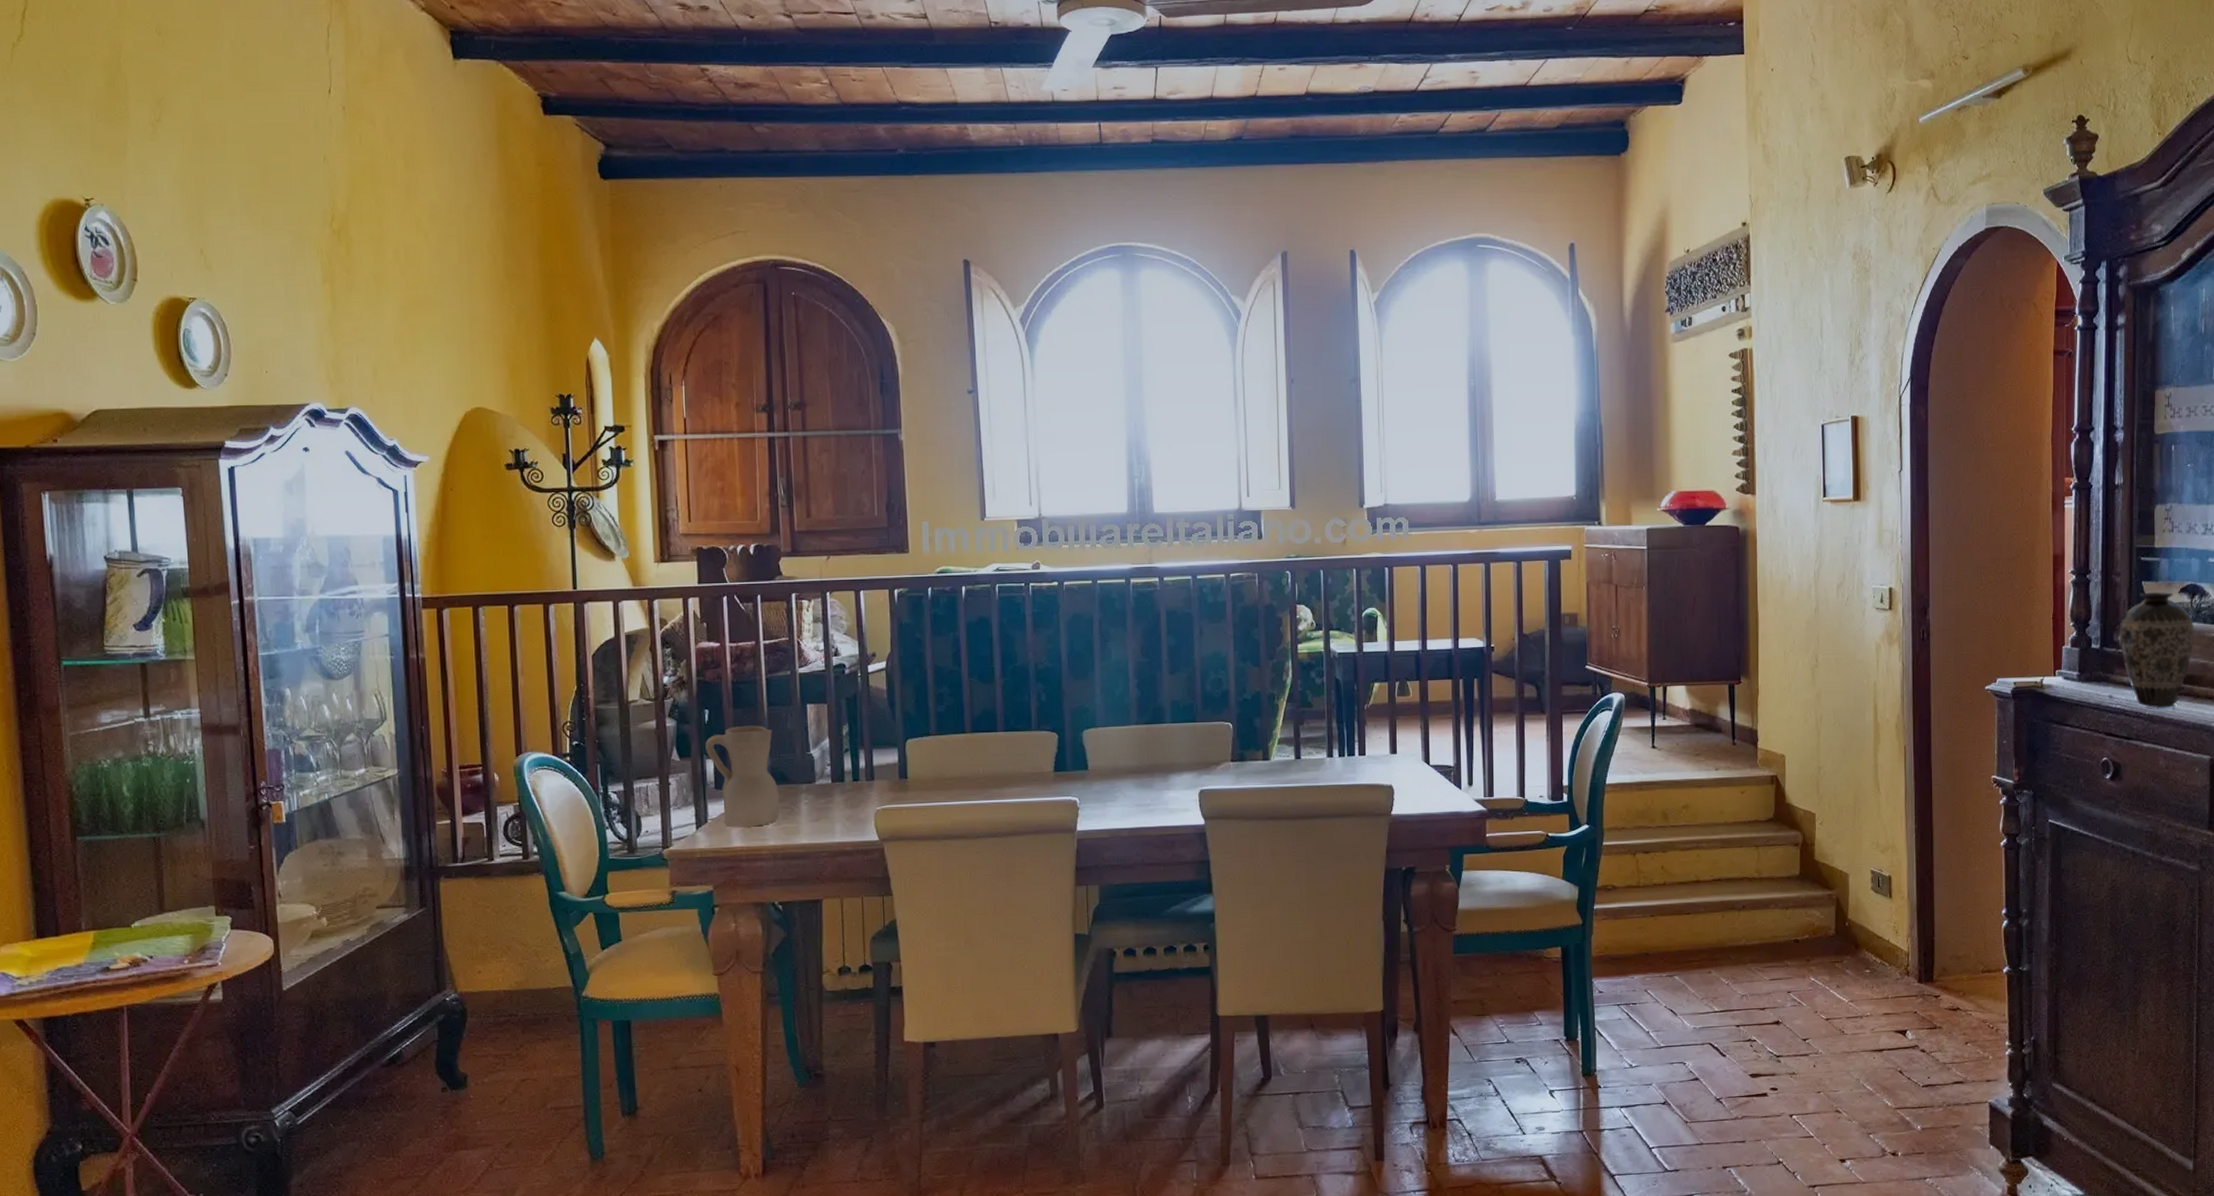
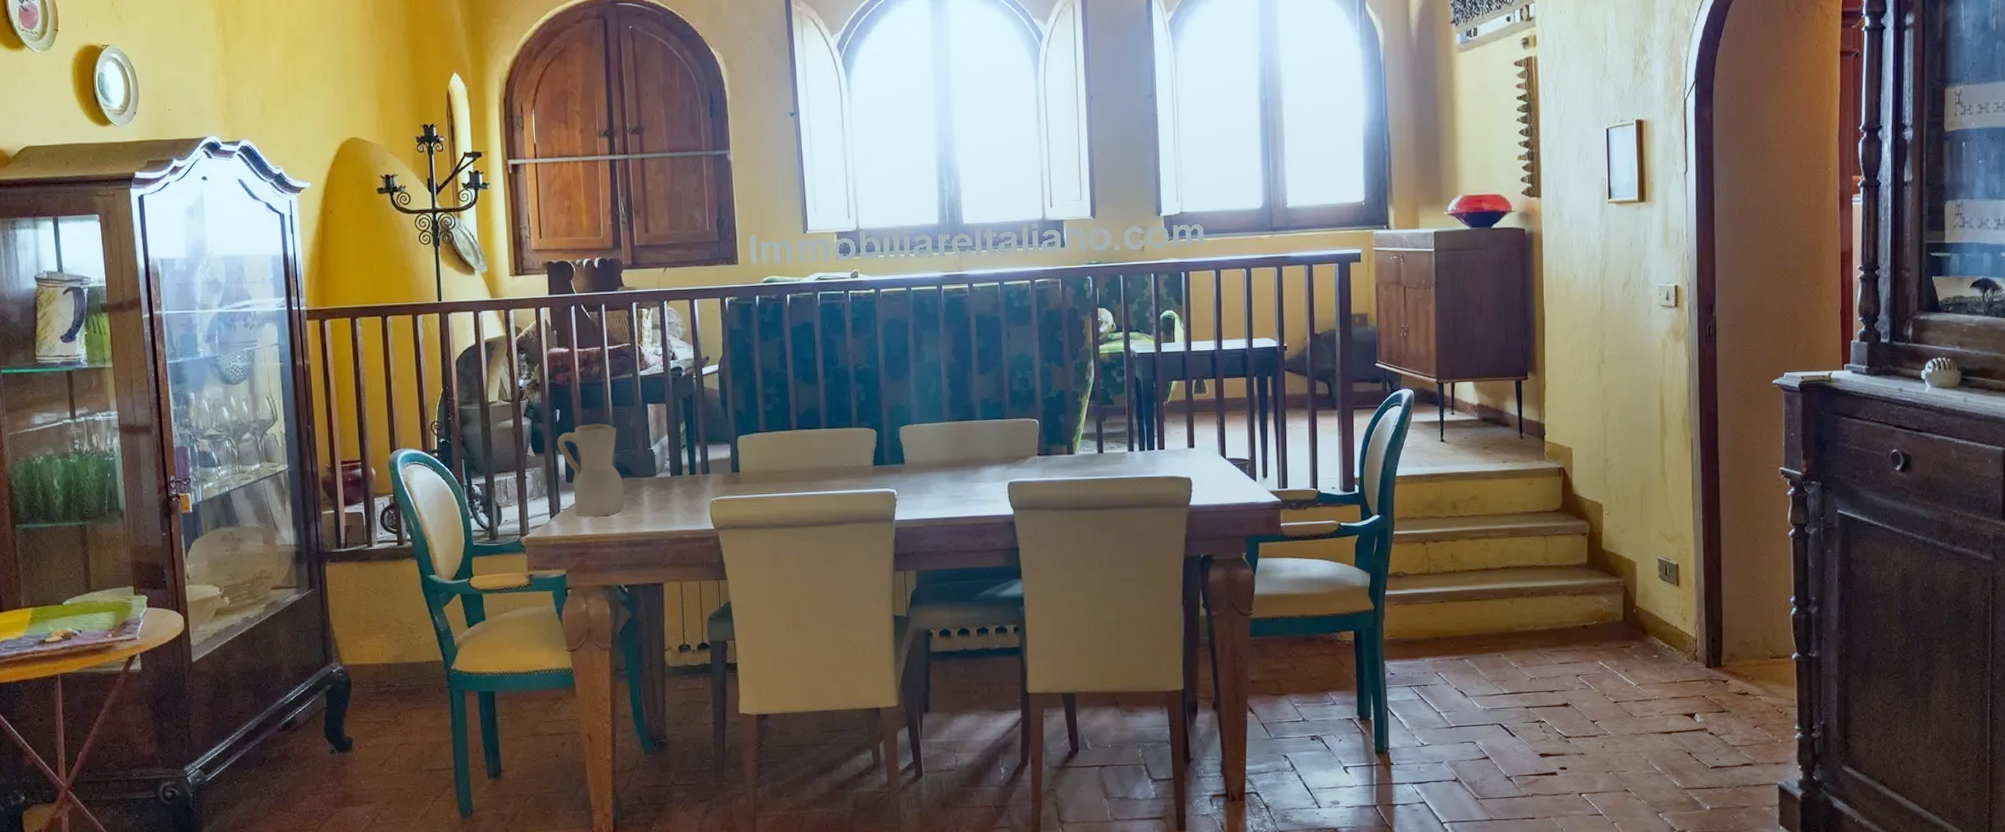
decorative vase: present [2118,592,2195,709] -> none [1908,287,1987,401]

